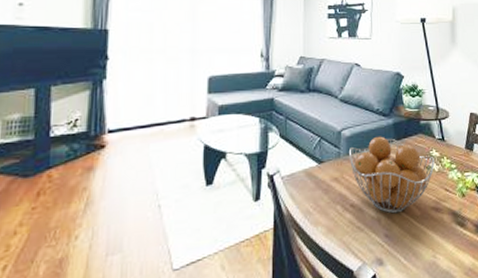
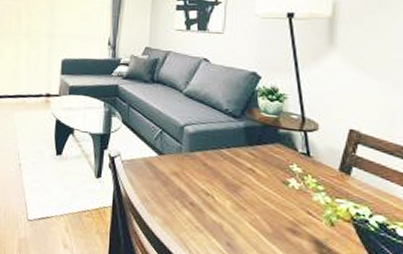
fruit basket: present [350,136,435,214] -> none [192,138,295,225]

